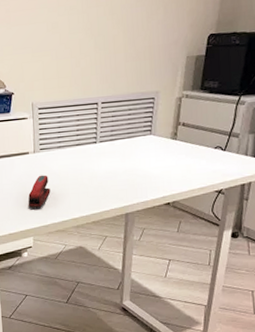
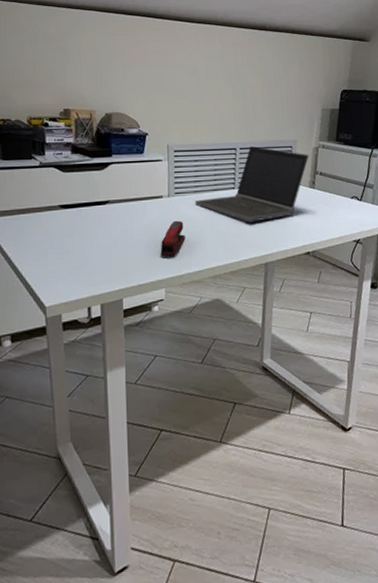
laptop computer: none [59,99,172,175] -> present [195,145,309,223]

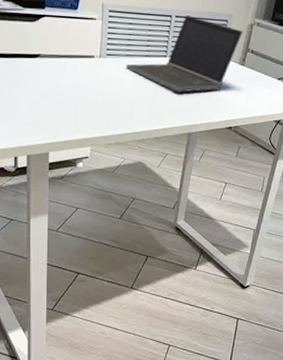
stapler: present [160,220,186,257] -> none [88,82,114,117]

